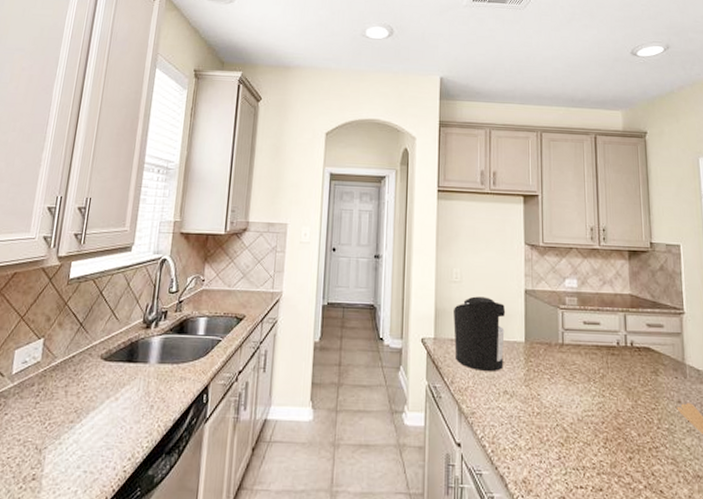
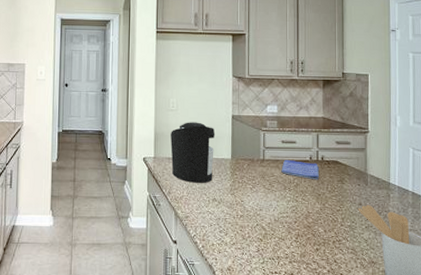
dish towel: none [584,344,630,371] -> present [281,159,320,180]

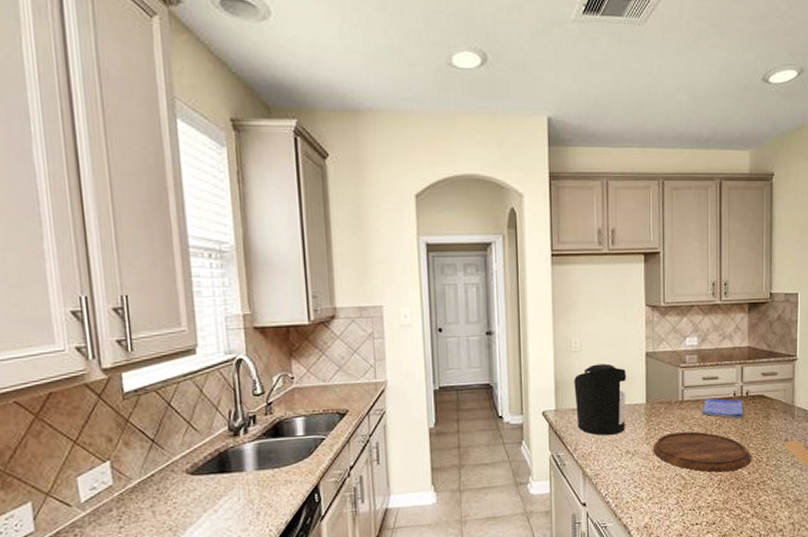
cutting board: none [236,187,327,227] -> present [652,431,751,473]

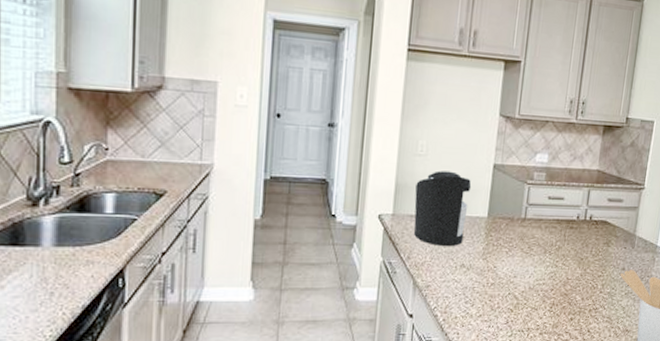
cutting board: present [652,431,751,473] -> none [488,251,587,295]
dish towel: present [702,398,744,419] -> none [543,218,585,243]

